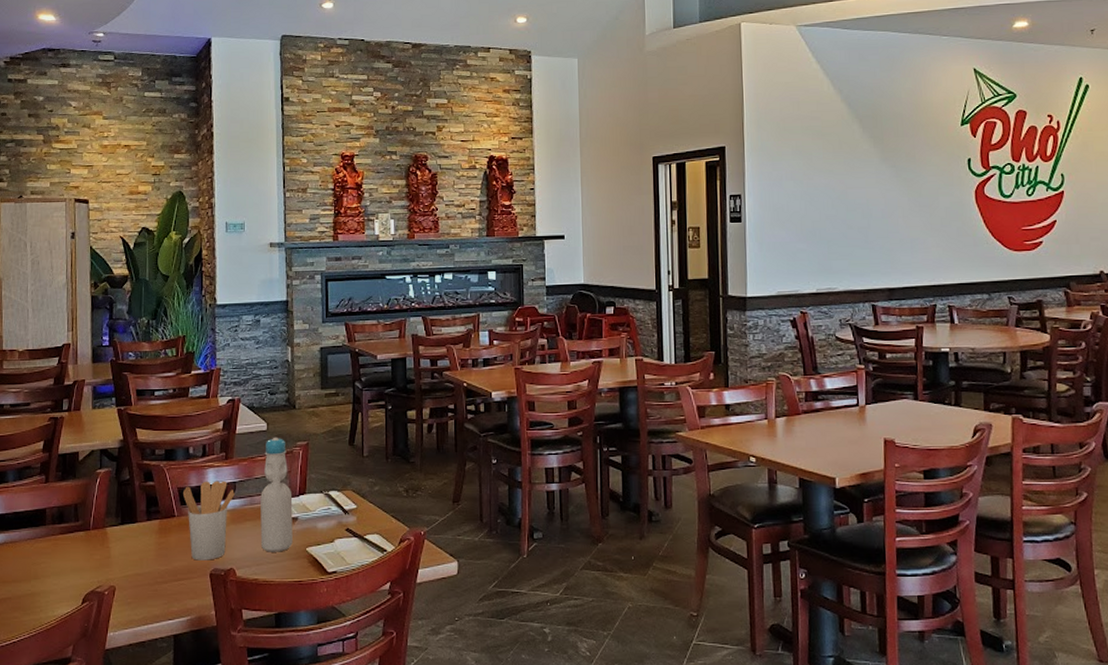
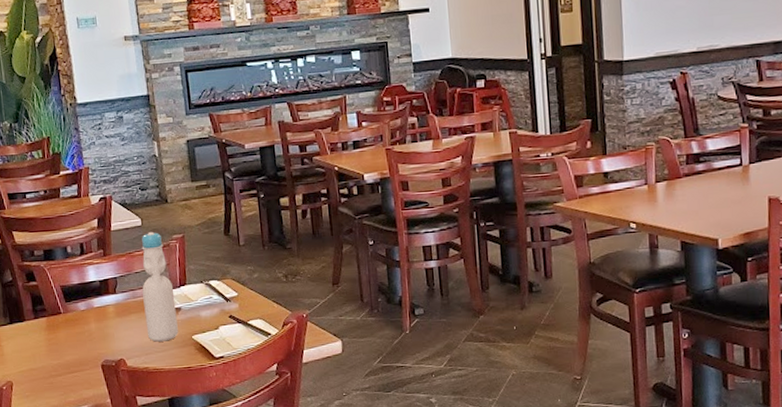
utensil holder: present [183,481,235,560] -> none [66,277,117,353]

